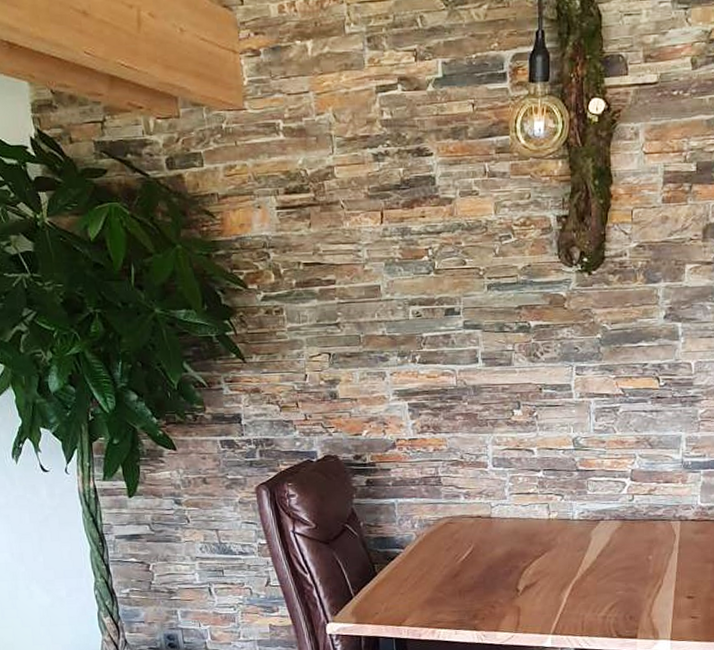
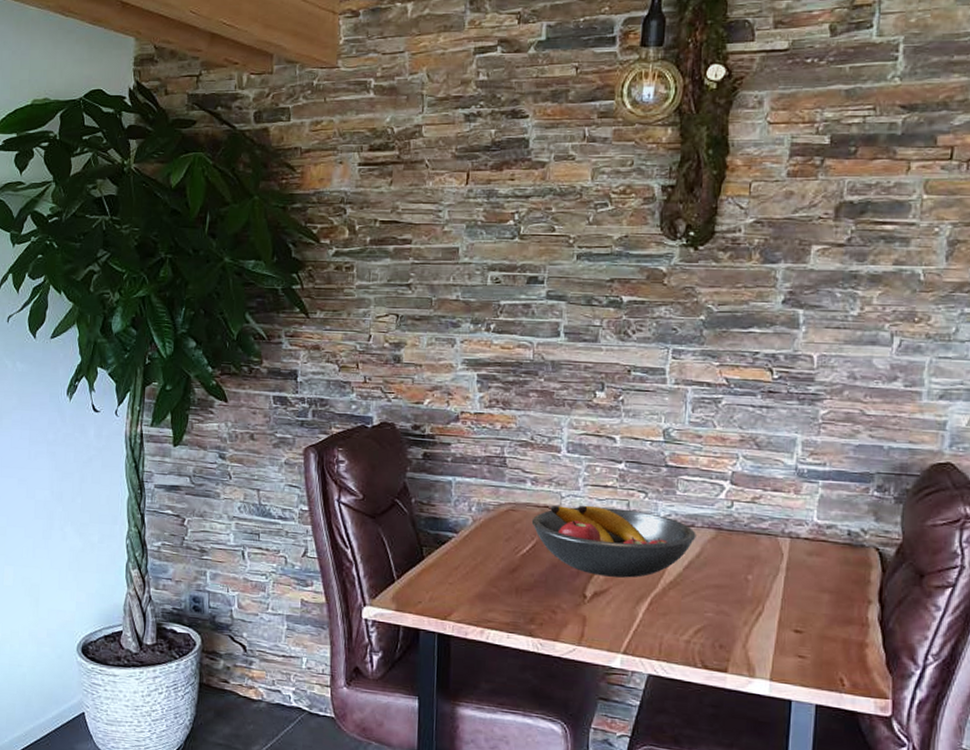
fruit bowl: none [467,511,606,571] -> present [531,505,696,578]

